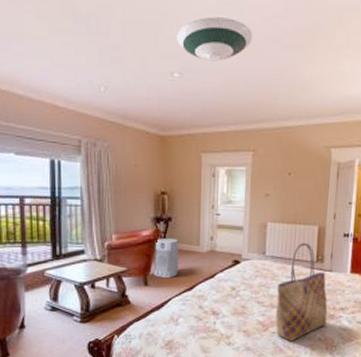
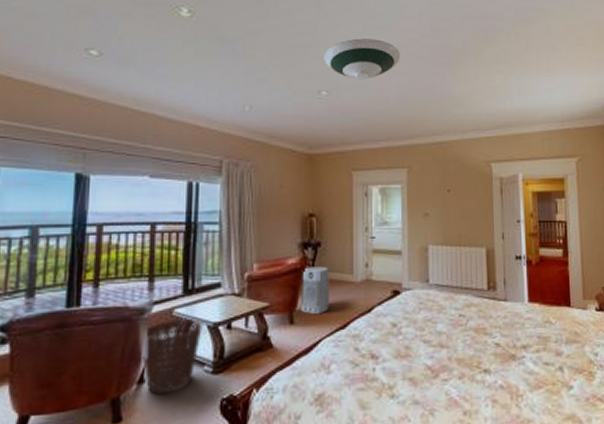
basket: none [22,279,70,336] -> present [143,319,202,393]
tote bag: present [276,242,328,341] -> none [446,267,508,390]

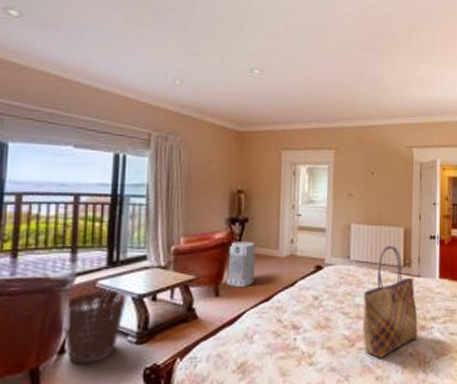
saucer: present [324,38,401,80] -> none [257,19,333,61]
tote bag: none [446,267,508,390] -> present [363,245,418,358]

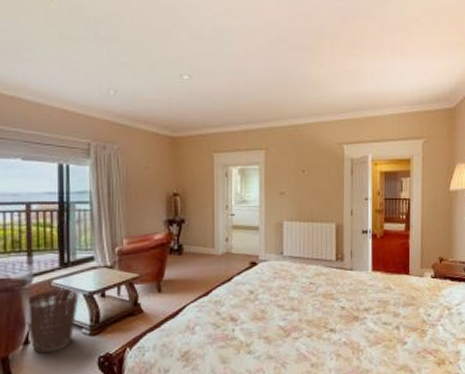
air purifier: present [227,242,256,288] -> none [168,241,193,284]
tote bag: present [363,245,418,358] -> none [298,240,351,347]

